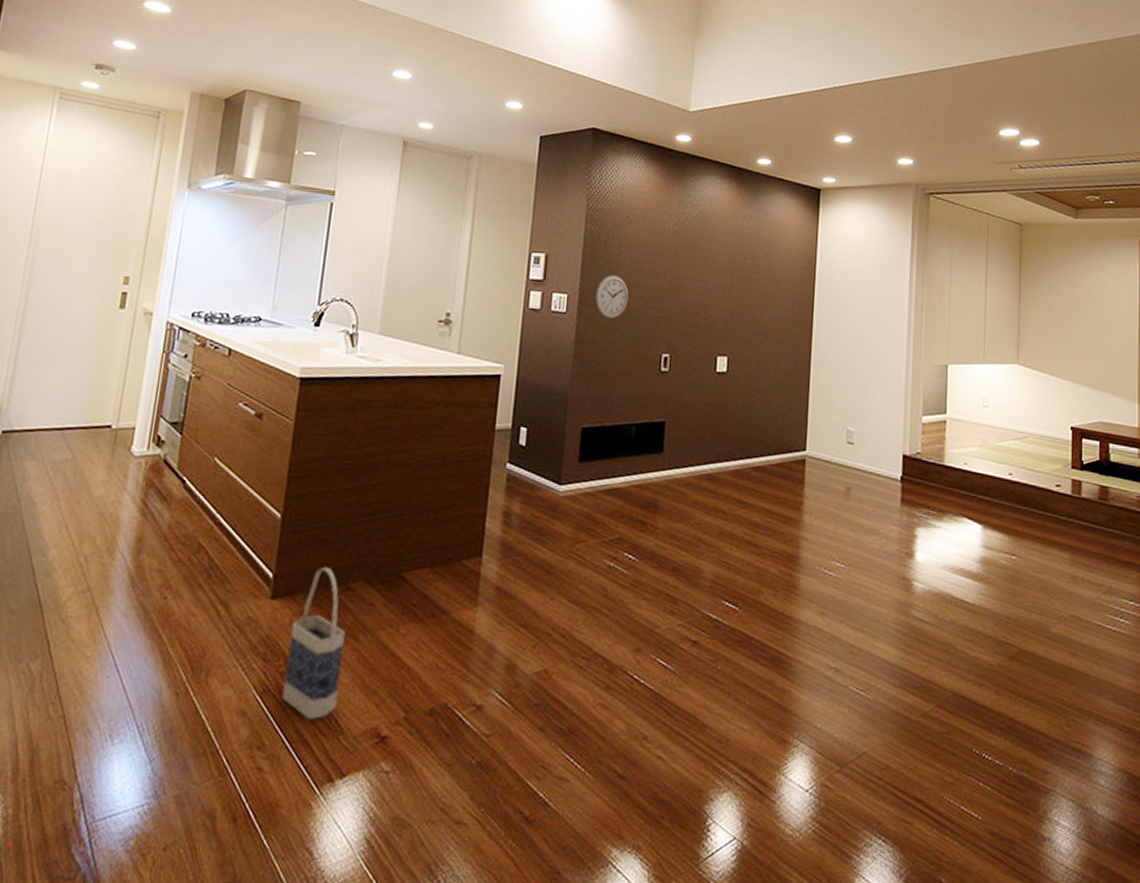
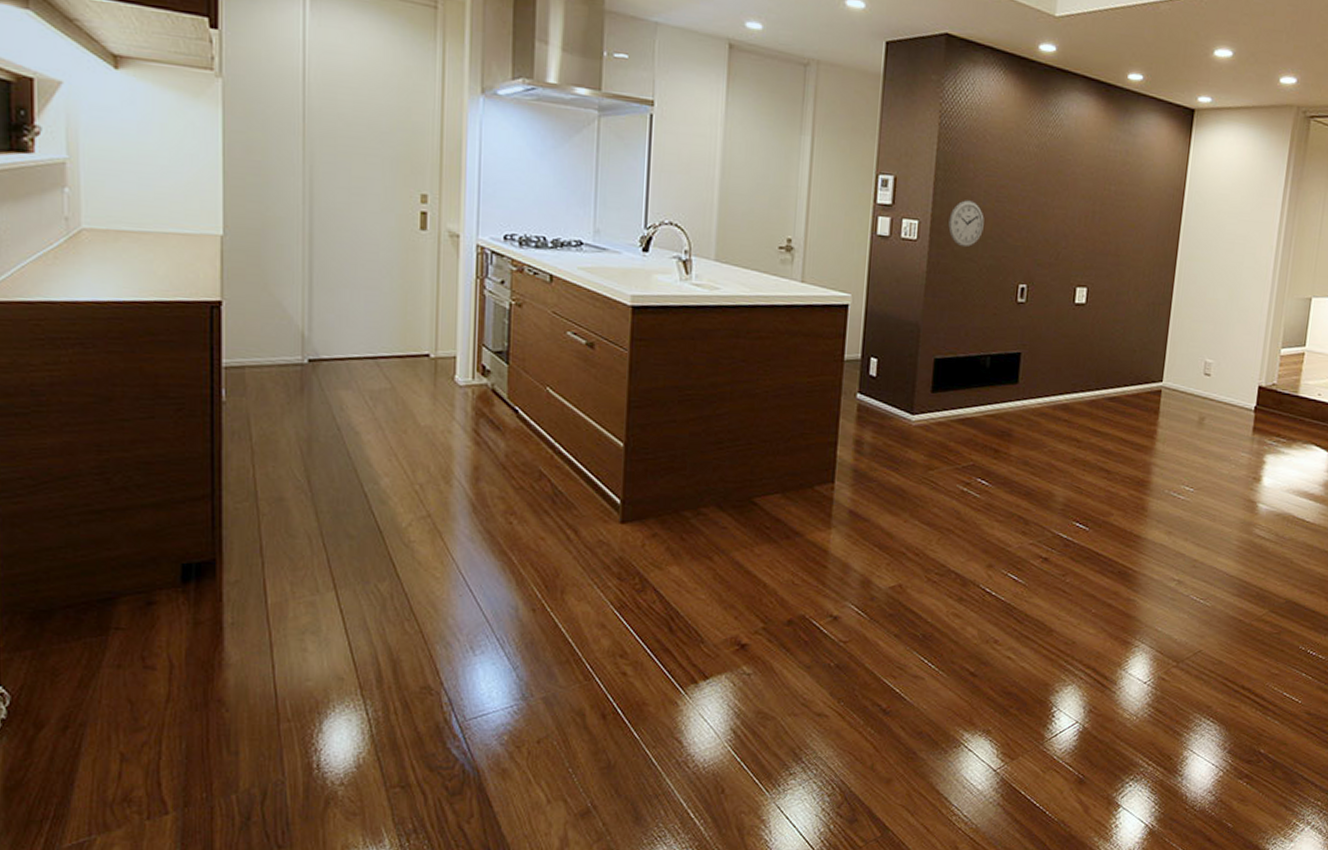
bag: present [282,566,346,721] -> none [640,493,699,632]

